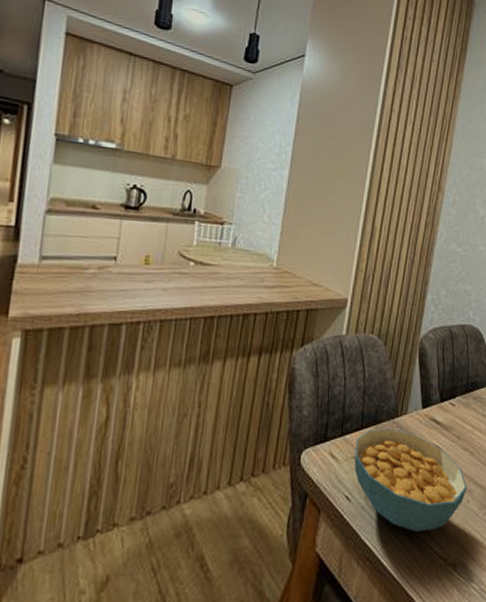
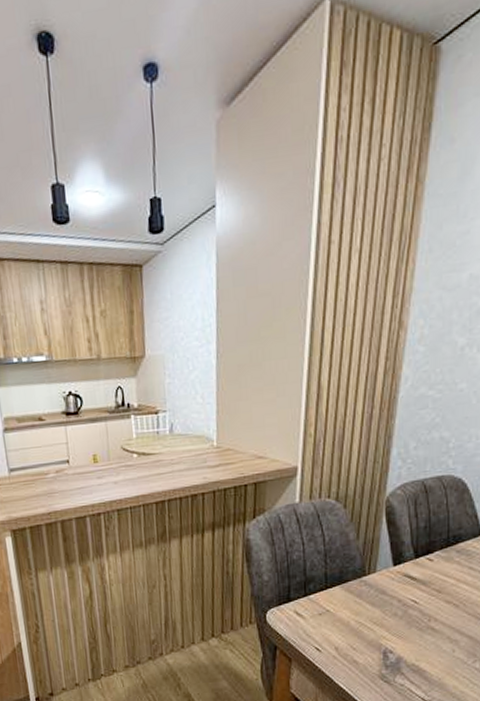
cereal bowl: present [354,428,467,532] -> none [321,586,451,677]

